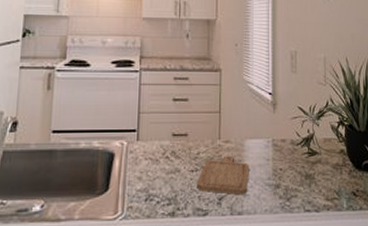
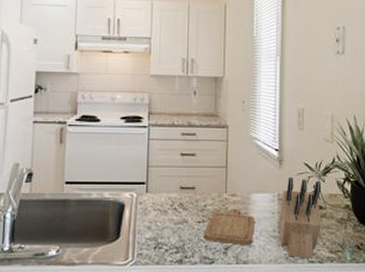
knife block: none [273,121,317,207] -> present [278,176,322,259]

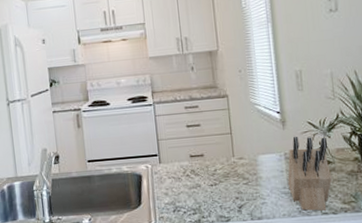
chopping board: present [203,208,255,245] -> none [216,170,265,203]

